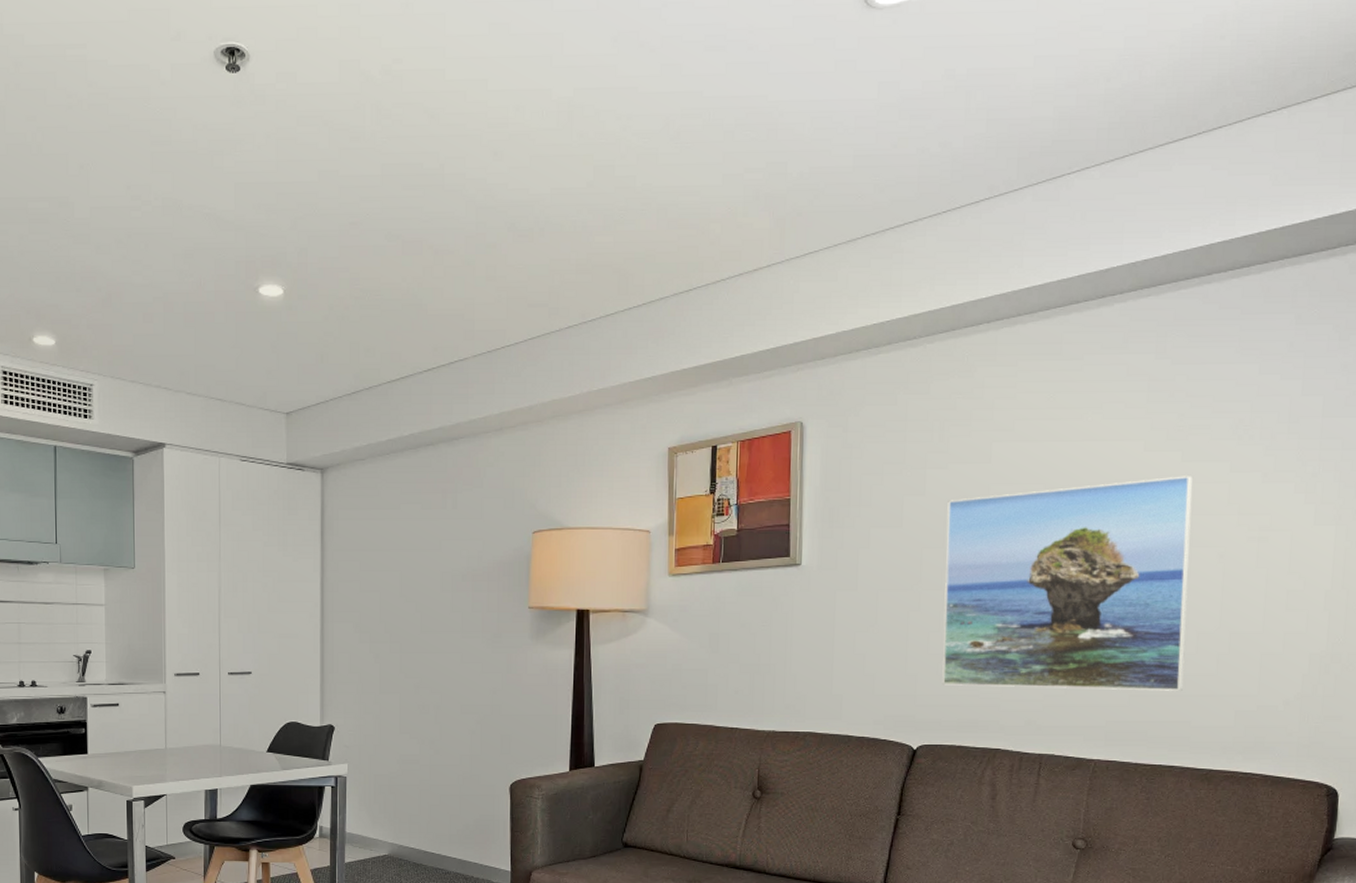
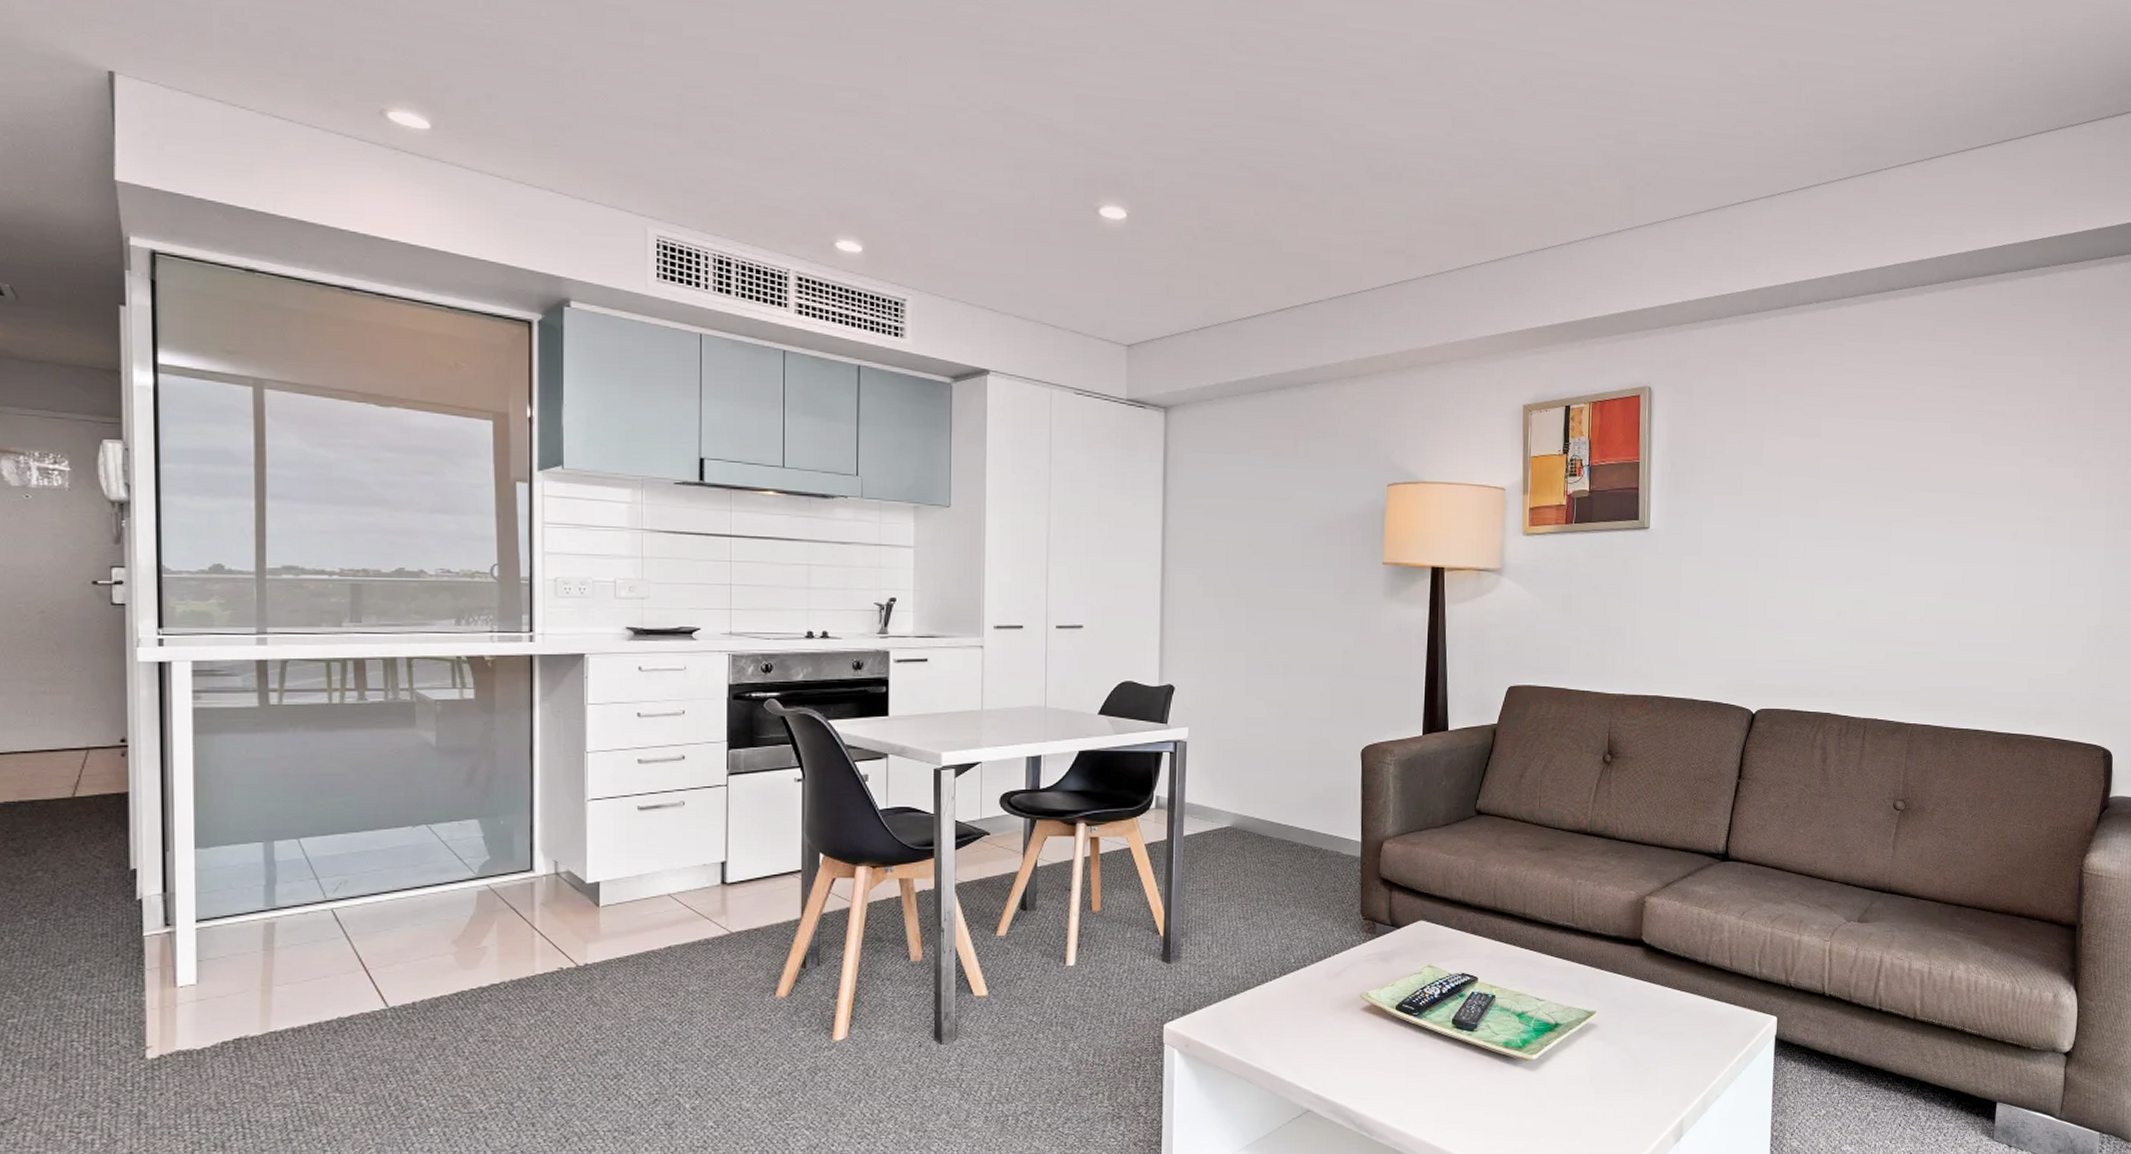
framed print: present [942,476,1193,691] -> none [1778,457,1991,659]

